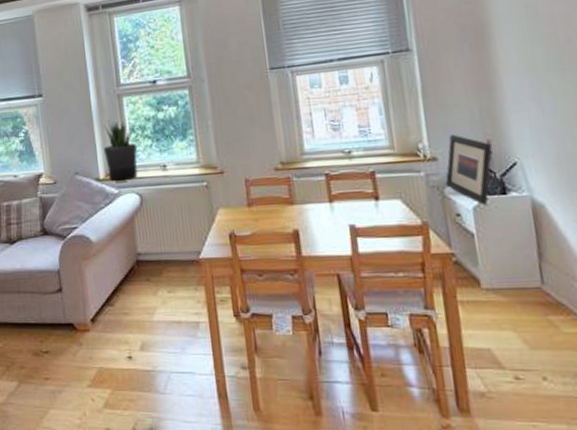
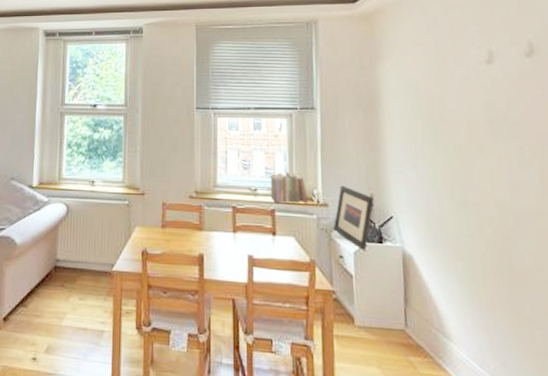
planter: present [103,120,138,181] -> none [40,134,70,190]
books: none [365,126,413,163] -> present [270,171,308,204]

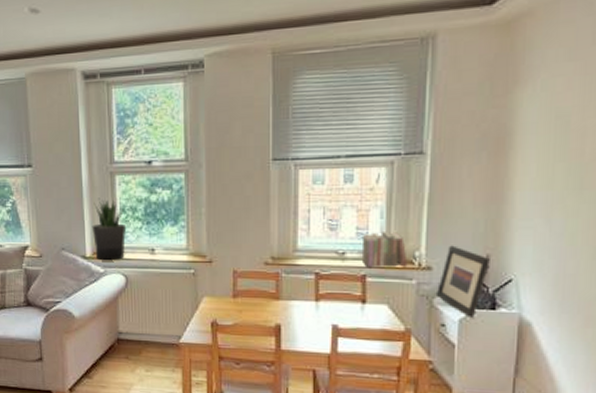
planter: none [40,134,70,190] -> present [92,198,126,260]

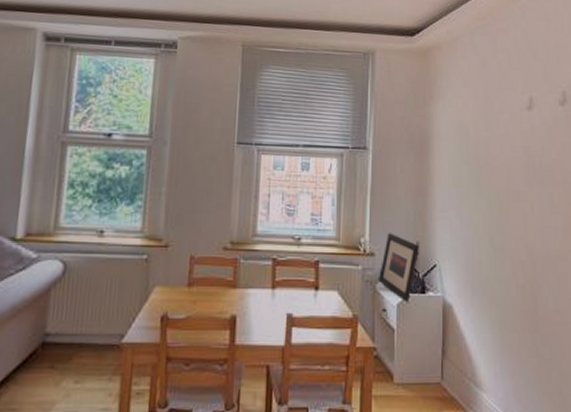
planter: present [92,198,126,260] -> none [28,169,72,243]
books: present [361,230,408,267] -> none [315,217,355,253]

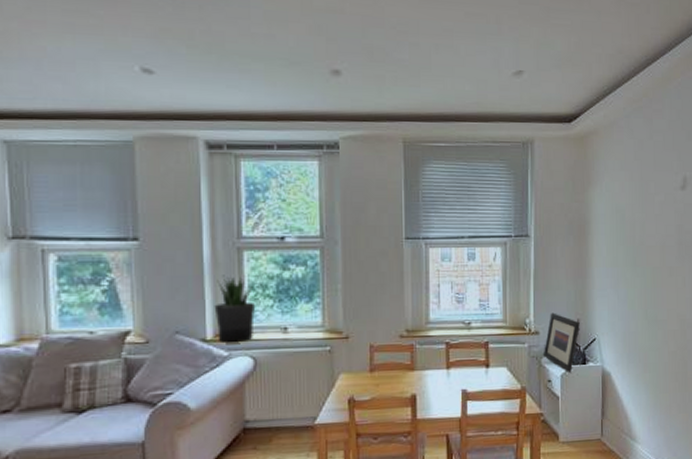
planter: none [28,169,72,243] -> present [214,275,255,342]

